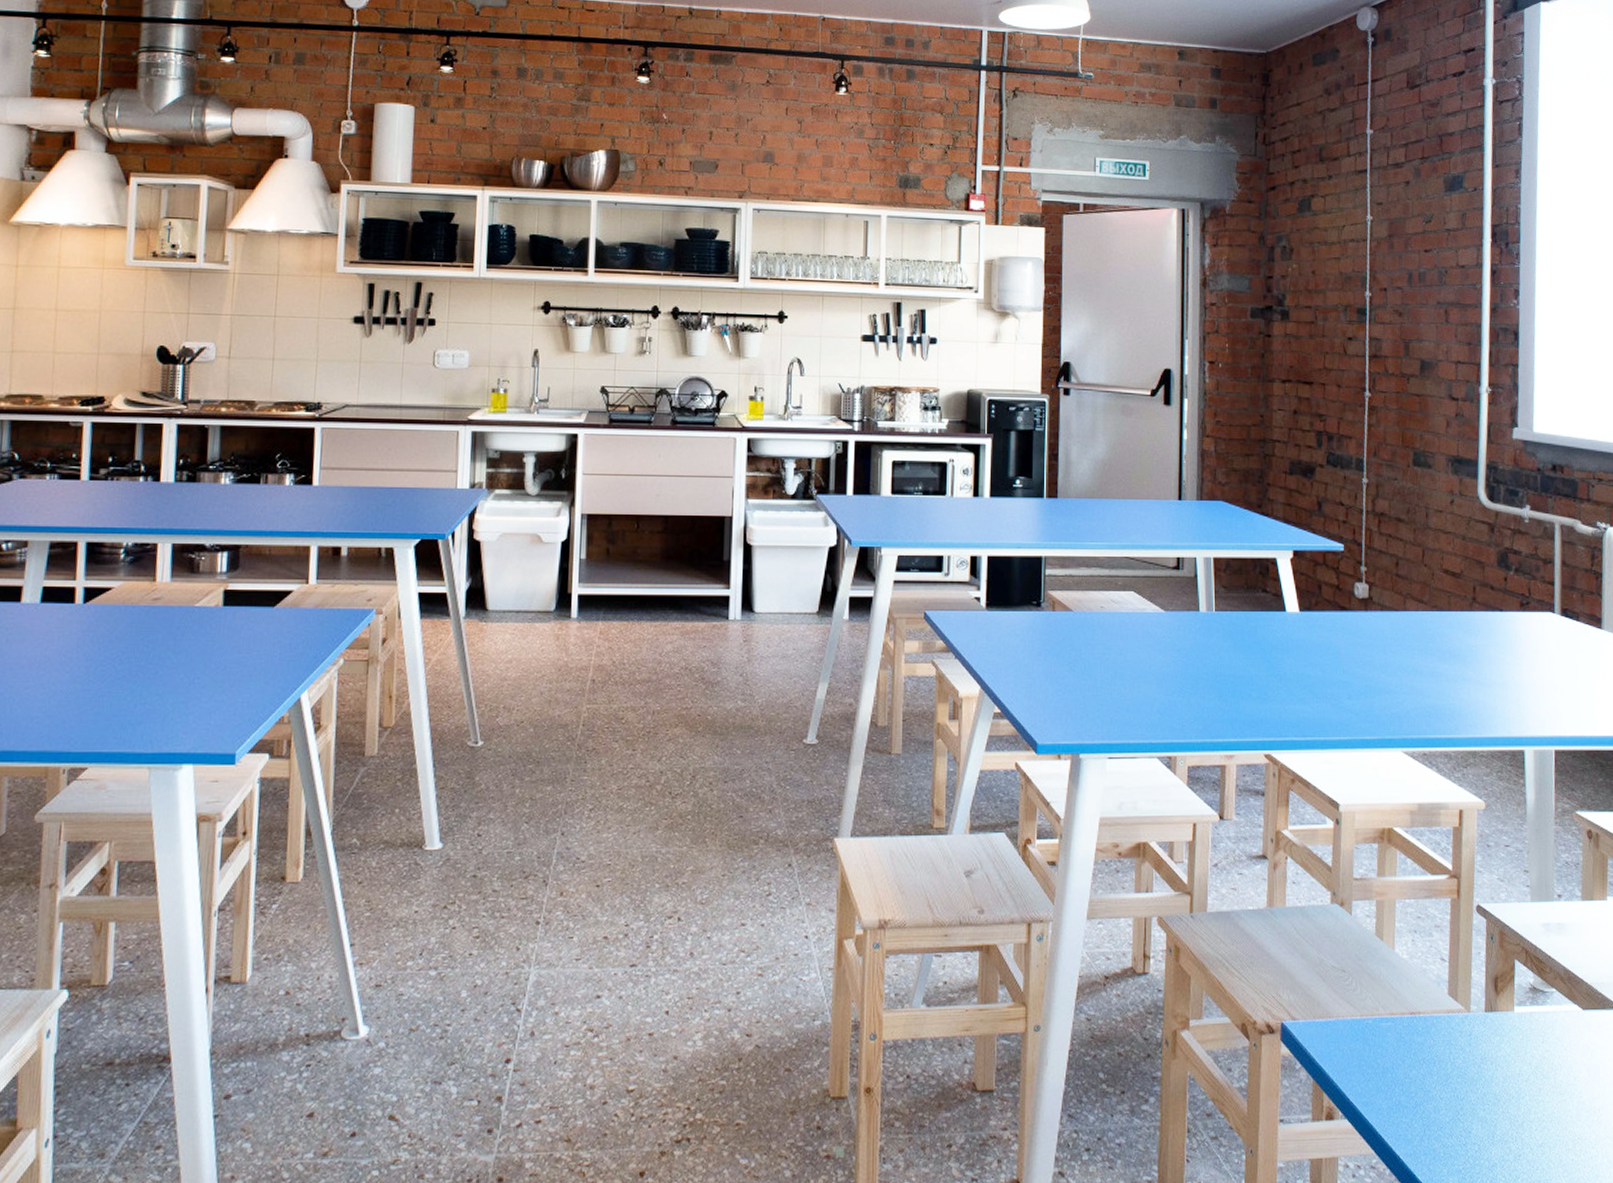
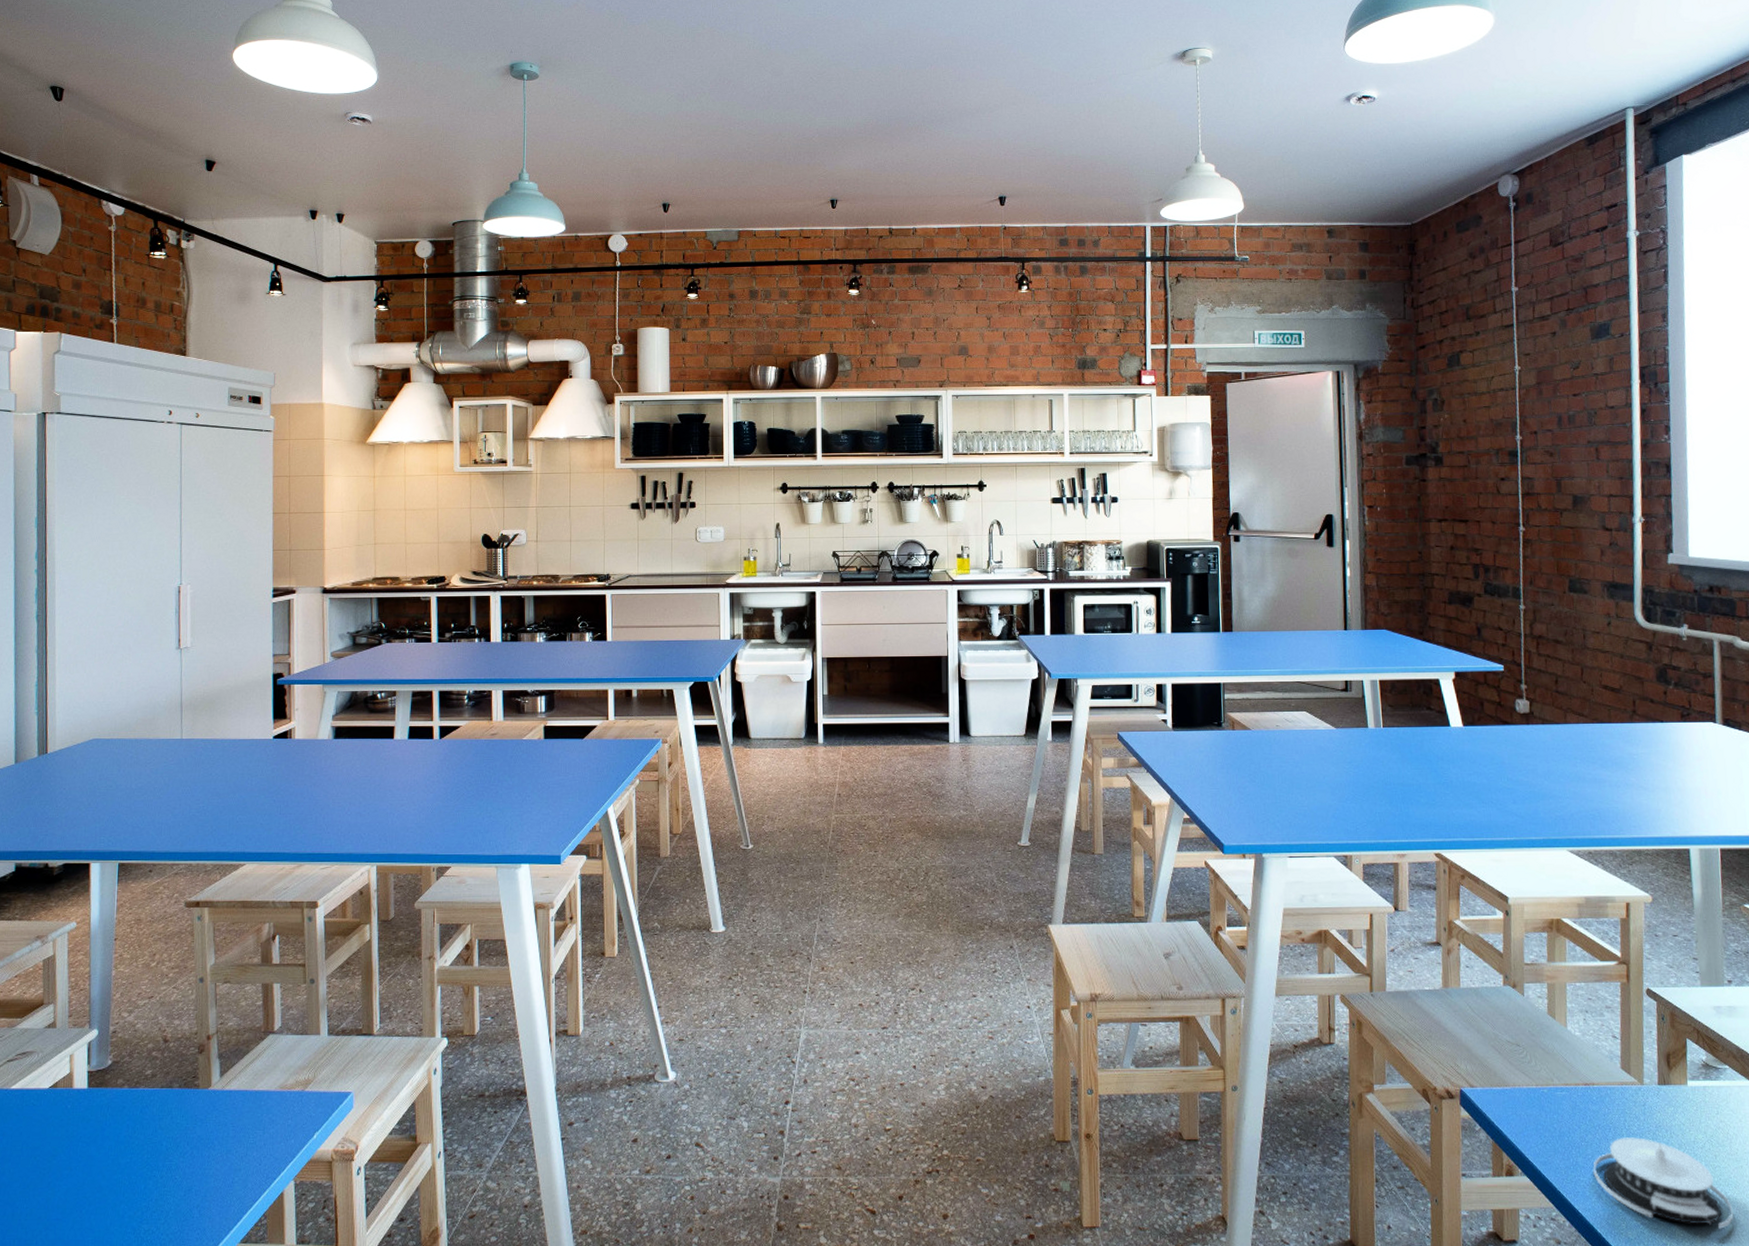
architectural model: none [1416,1071,1556,1171] -> present [1593,1137,1734,1229]

